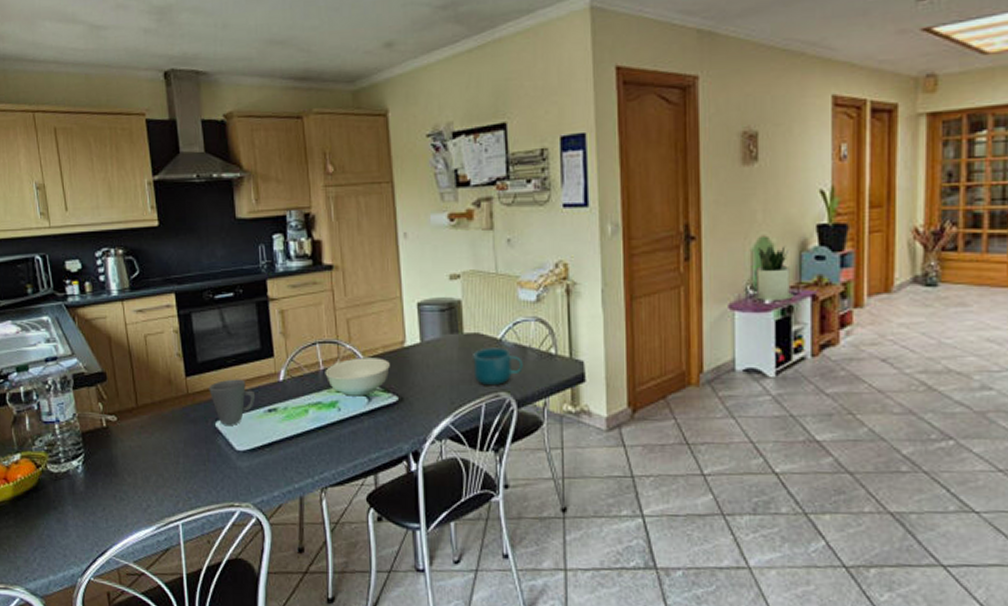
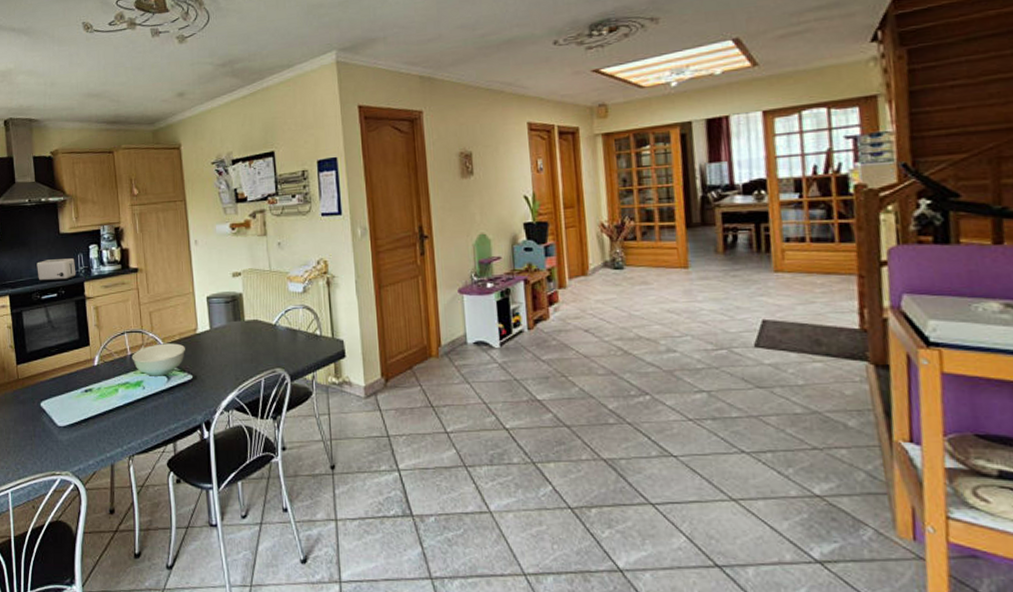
toaster: none [208,250,257,278] -> present [37,258,76,282]
mug: present [209,379,256,425] -> none [35,365,75,405]
cup: present [473,347,523,386] -> none [253,331,294,364]
planter: present [753,244,794,302] -> none [477,240,510,286]

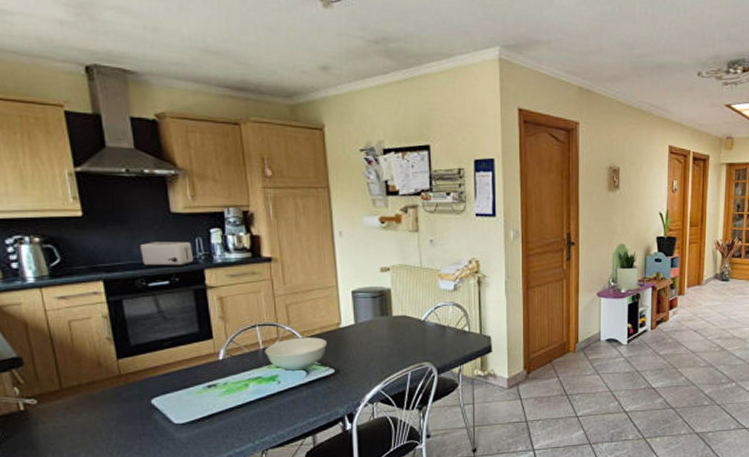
planter: none [477,240,510,286] -> present [614,250,641,291]

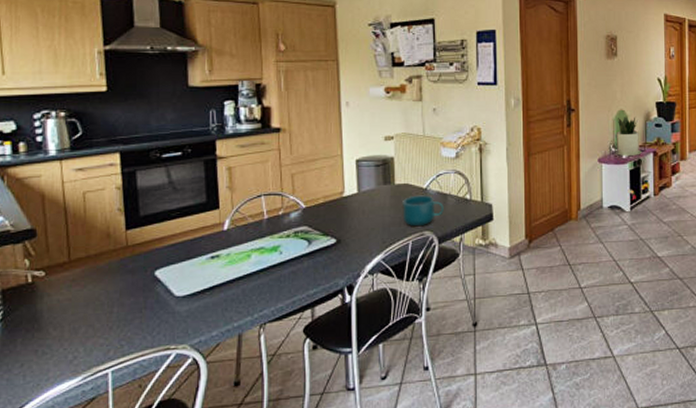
toaster: present [140,242,194,267] -> none [157,114,207,139]
bowl: present [265,337,327,371] -> none [268,206,330,241]
cup: none [401,327,442,358] -> present [403,195,444,227]

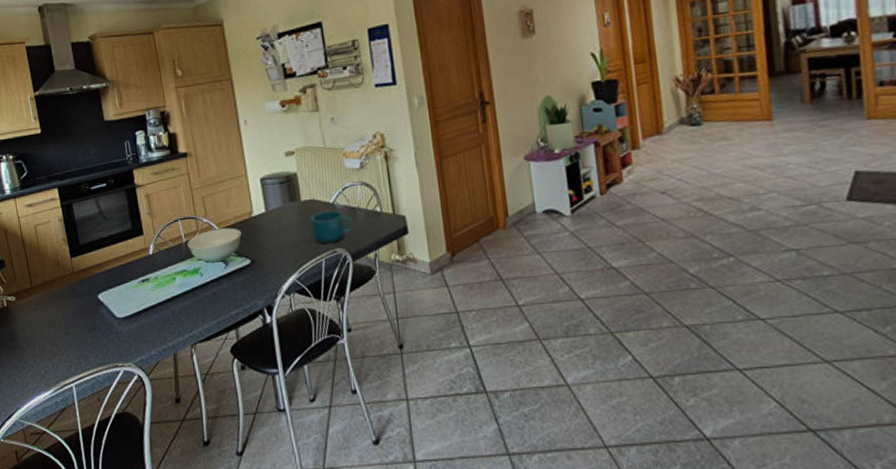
bowl: none [268,206,330,241] -> present [187,228,242,263]

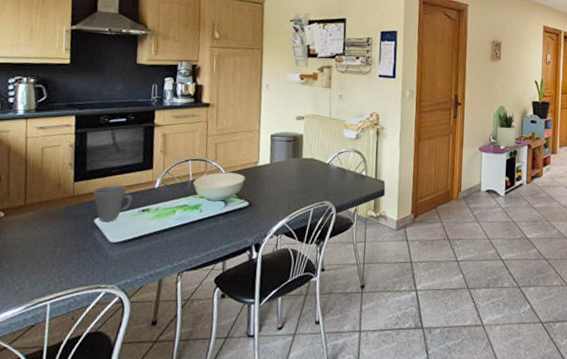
mug: none [90,256,130,297] -> present [93,185,133,222]
cup: present [311,210,354,244] -> none [307,169,343,197]

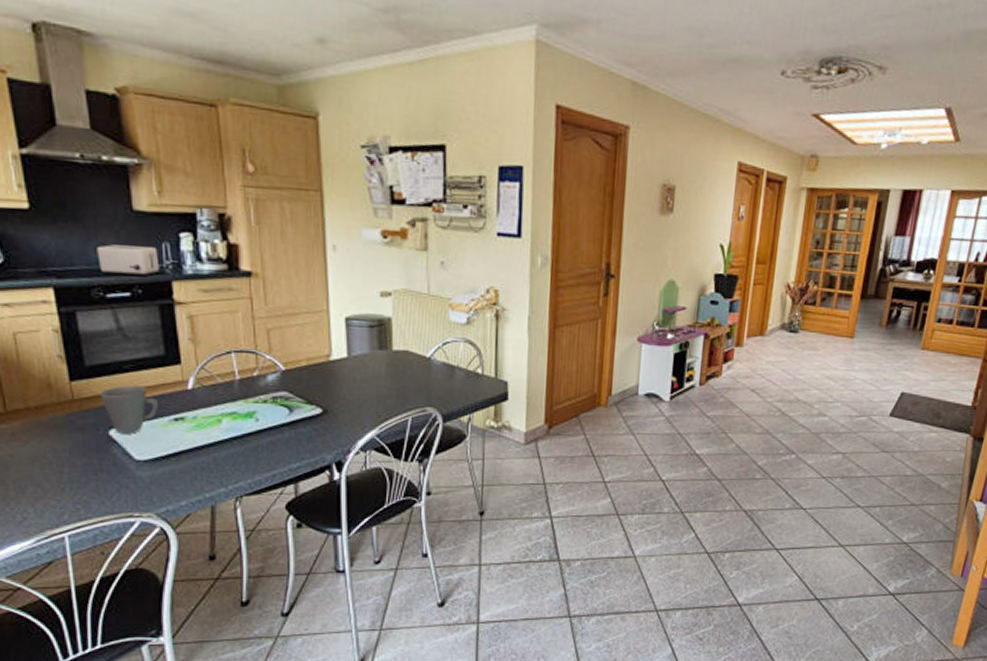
toaster: none [108,86,149,108] -> present [97,244,160,277]
bowl: present [193,172,245,201] -> none [241,369,314,408]
planter: present [494,111,518,148] -> none [658,287,691,338]

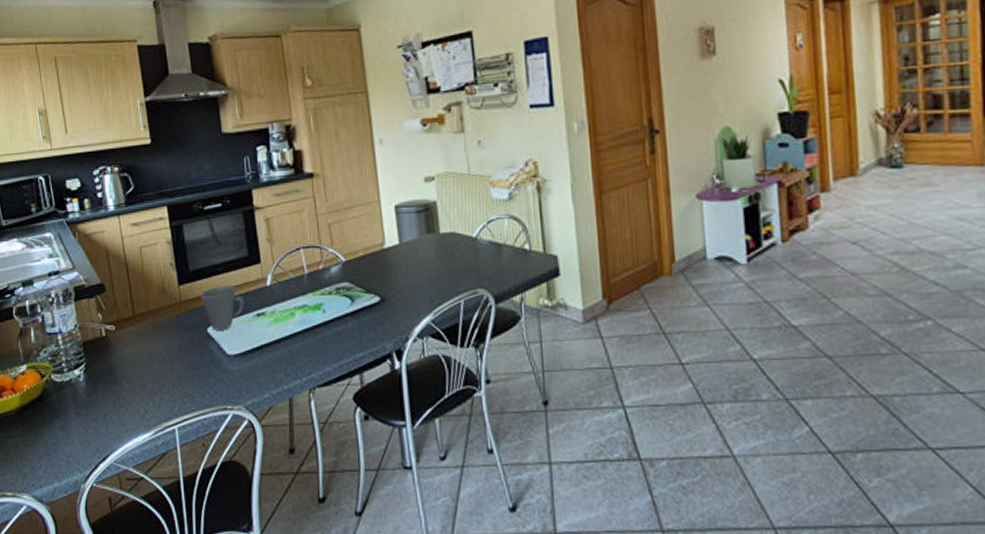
toaster: present [97,244,160,277] -> none [197,162,243,190]
planter: none [658,287,691,338] -> present [720,134,760,191]

